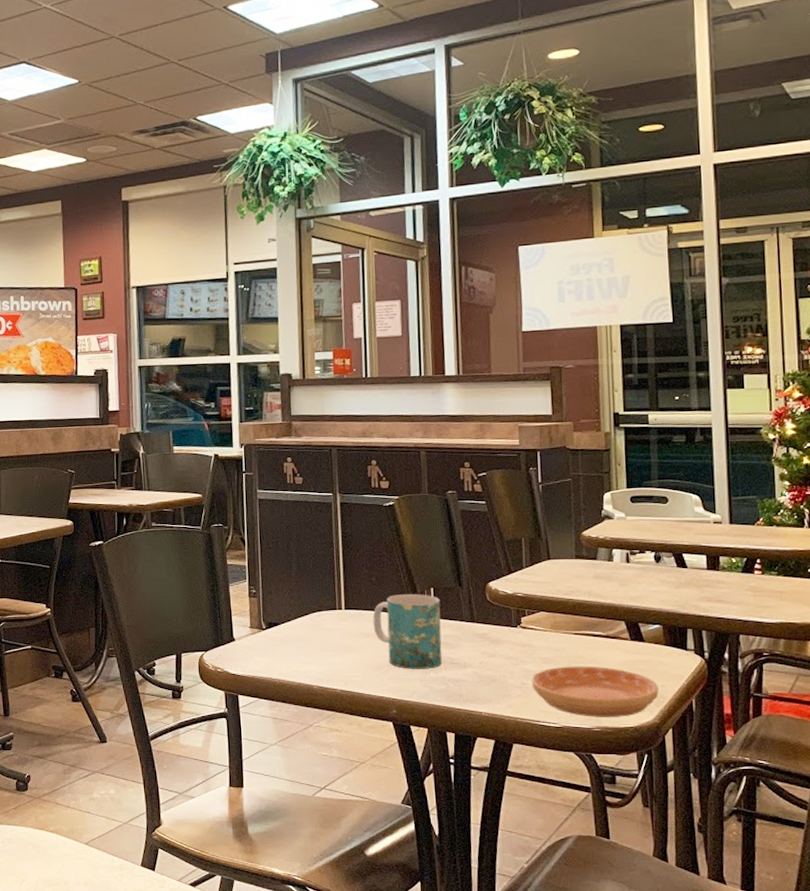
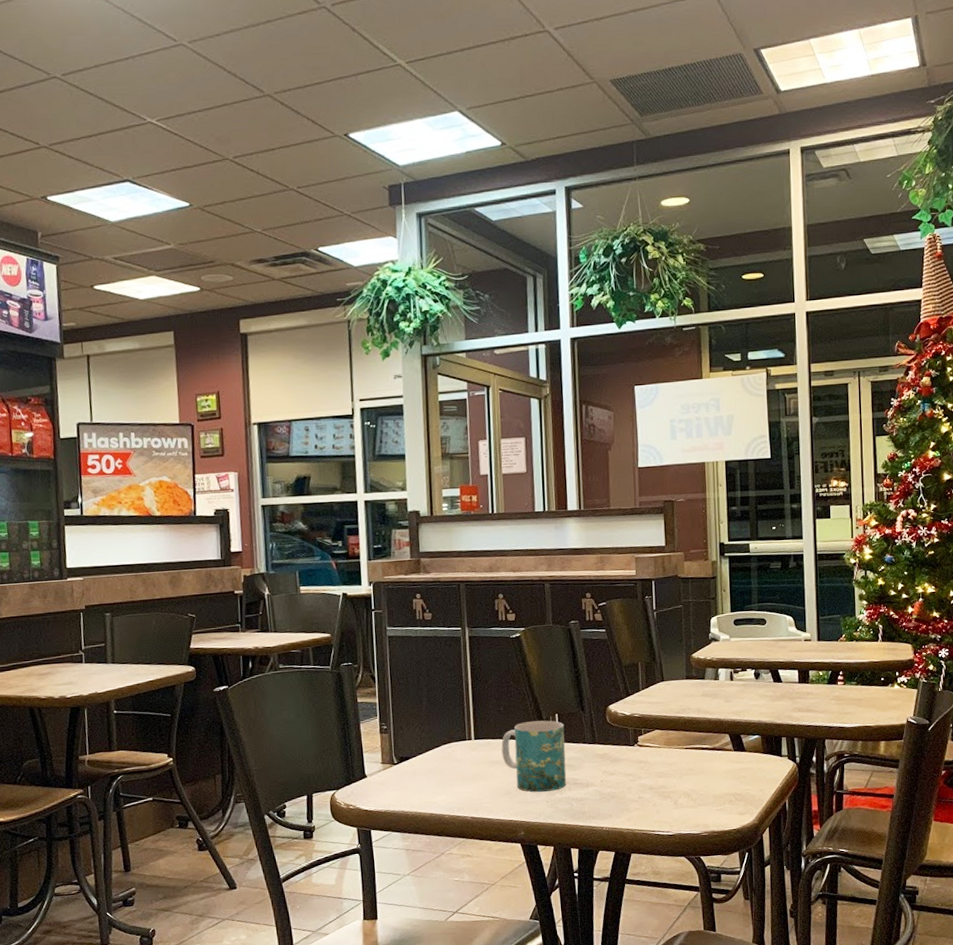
saucer: present [531,666,659,717] -> none [647,776,758,823]

